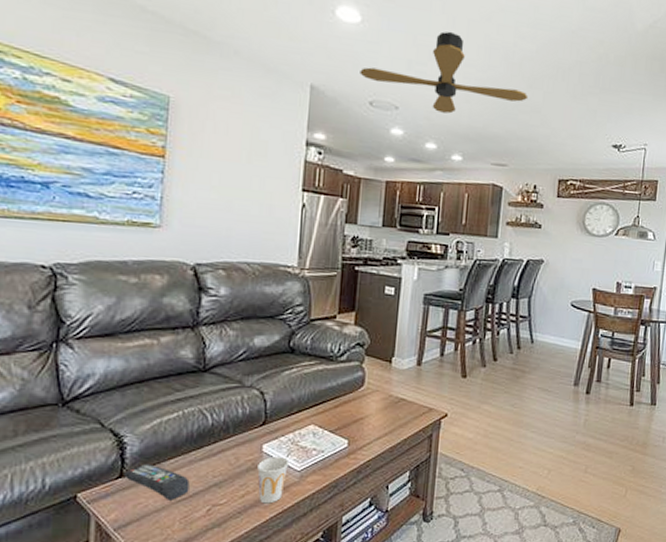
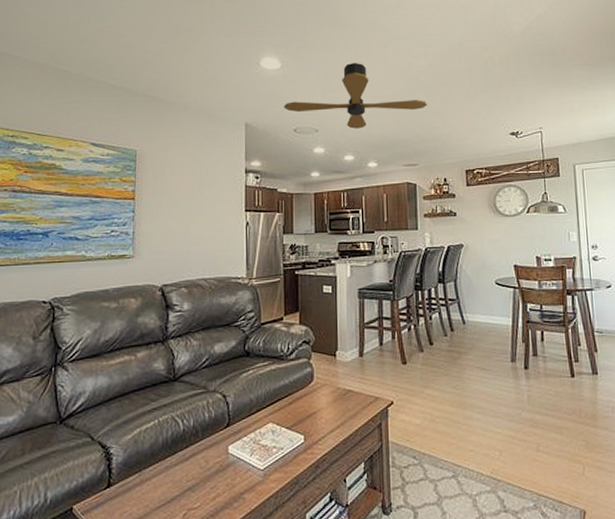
remote control: present [123,464,190,500] -> none [111,472,167,507]
cup: present [257,457,288,504] -> none [225,457,252,505]

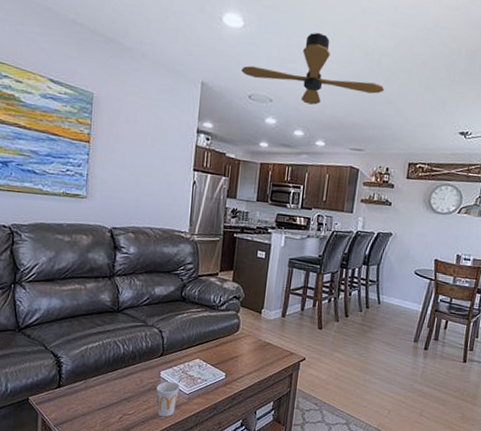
cup: none [225,457,252,505] -> present [156,381,180,417]

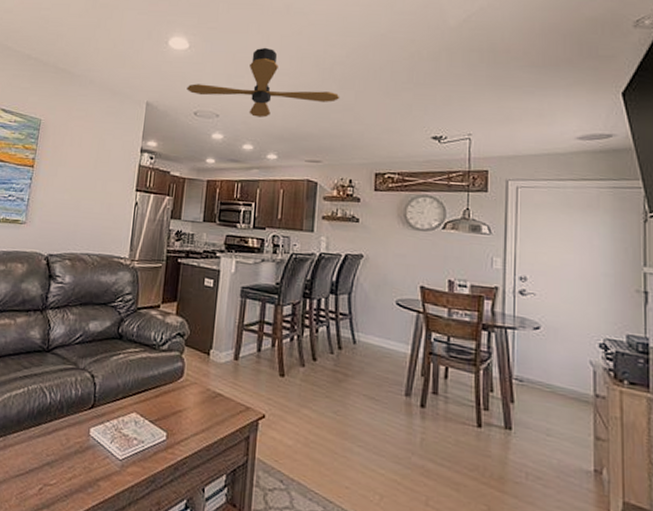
cup: present [156,381,180,417] -> none [84,441,112,491]

